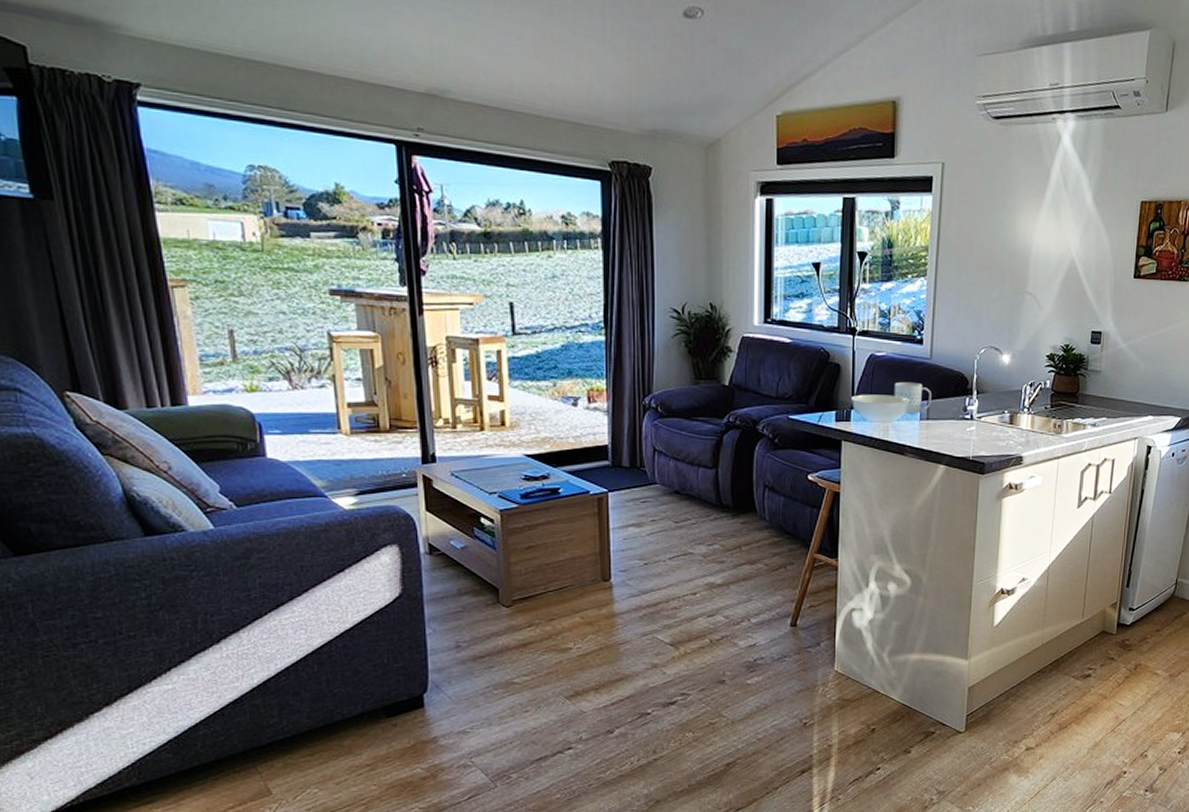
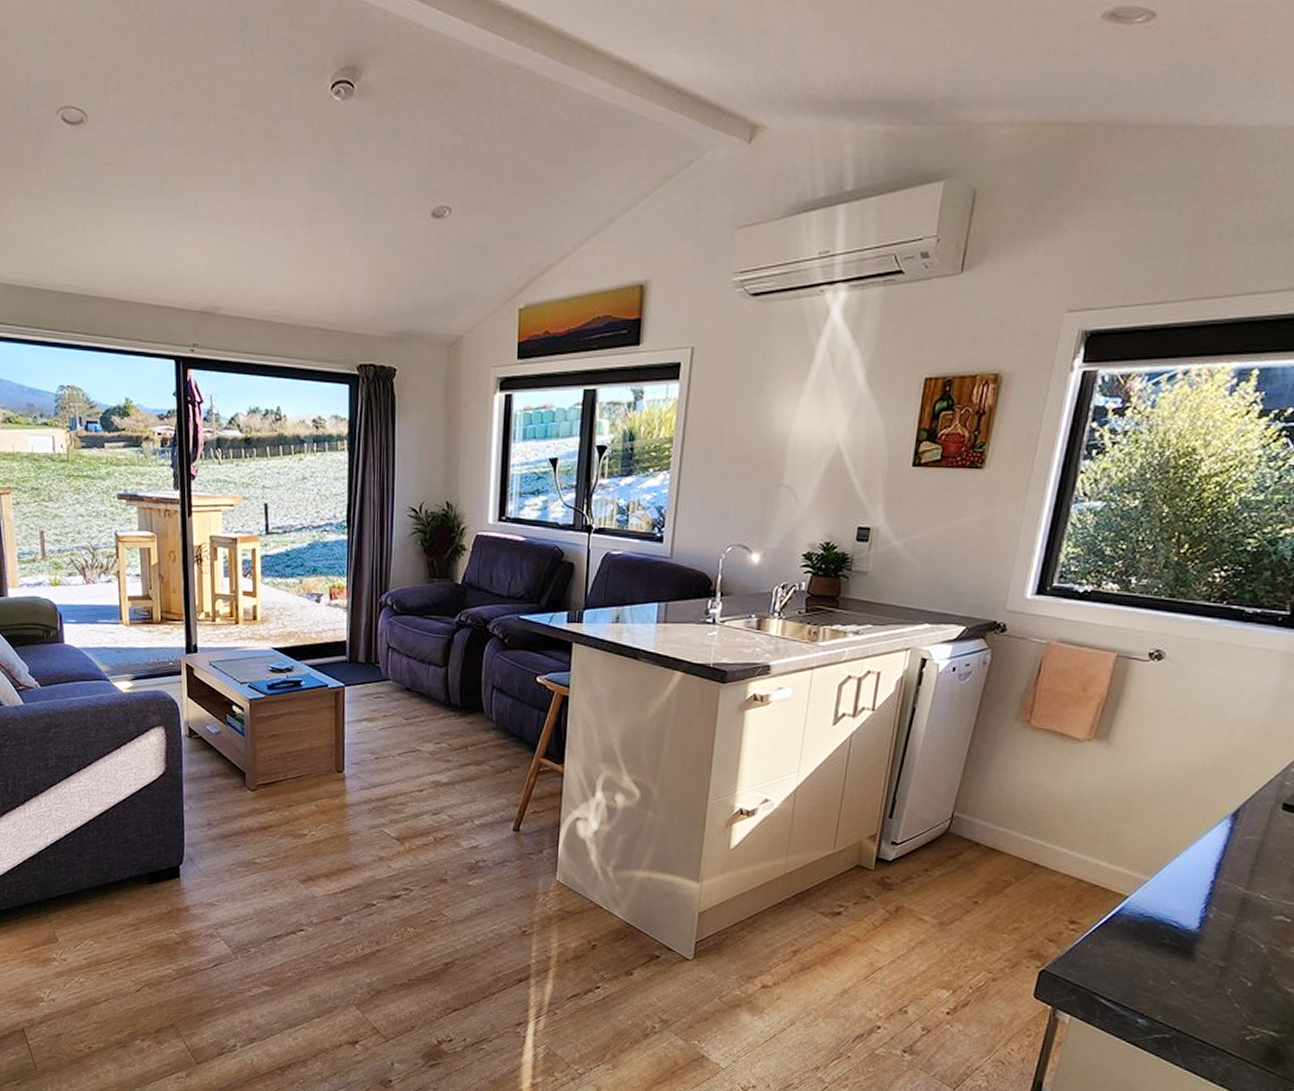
bowl: present [850,394,911,424] -> none [583,594,647,627]
mug: present [894,381,931,414] -> none [629,582,670,617]

